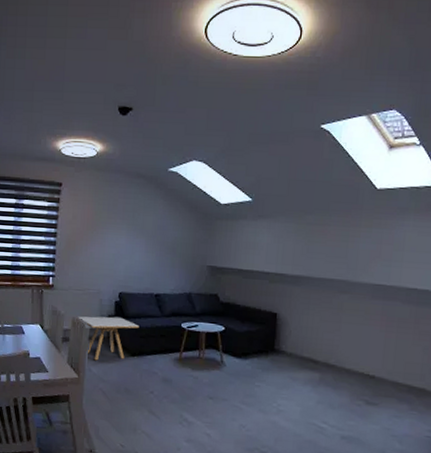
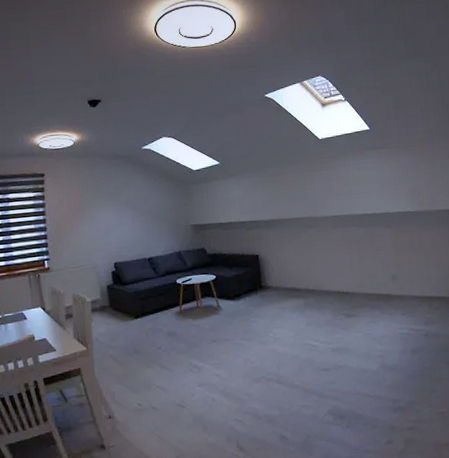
side table: present [76,316,139,361] -> none [76,285,138,330]

